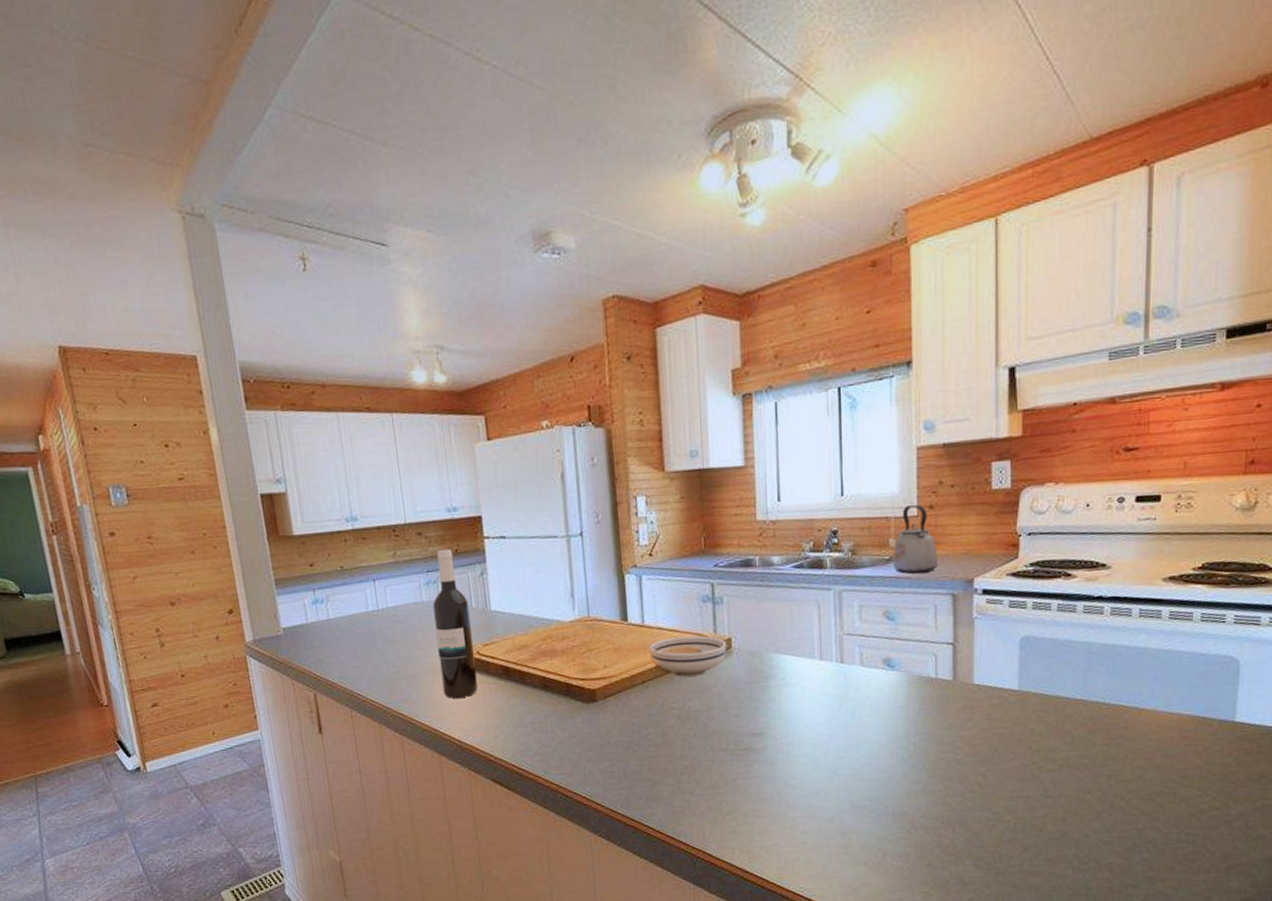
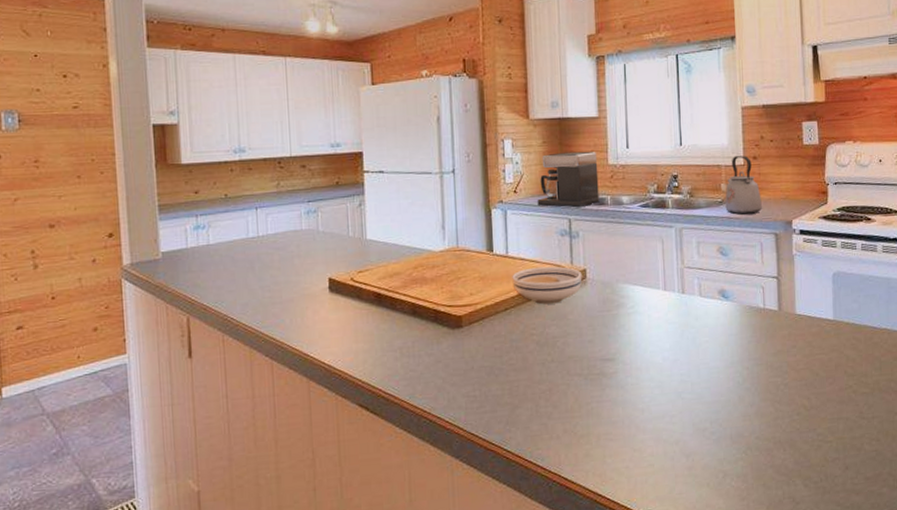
wine bottle: present [433,548,478,699] -> none [311,181,350,324]
coffee maker: none [675,505,746,571] -> present [537,151,599,208]

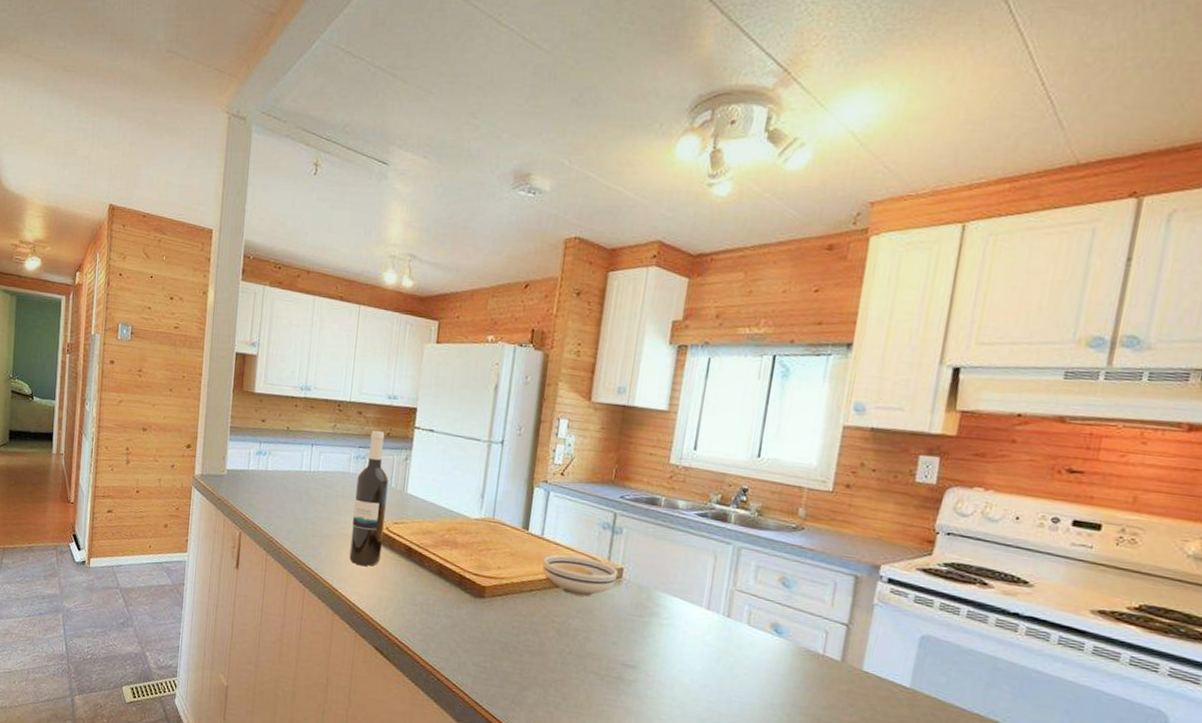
wine bottle: none [311,181,350,324] -> present [349,430,389,566]
coffee maker: present [537,151,599,208] -> none [583,441,659,504]
kettle: present [725,156,762,215] -> none [798,480,847,549]

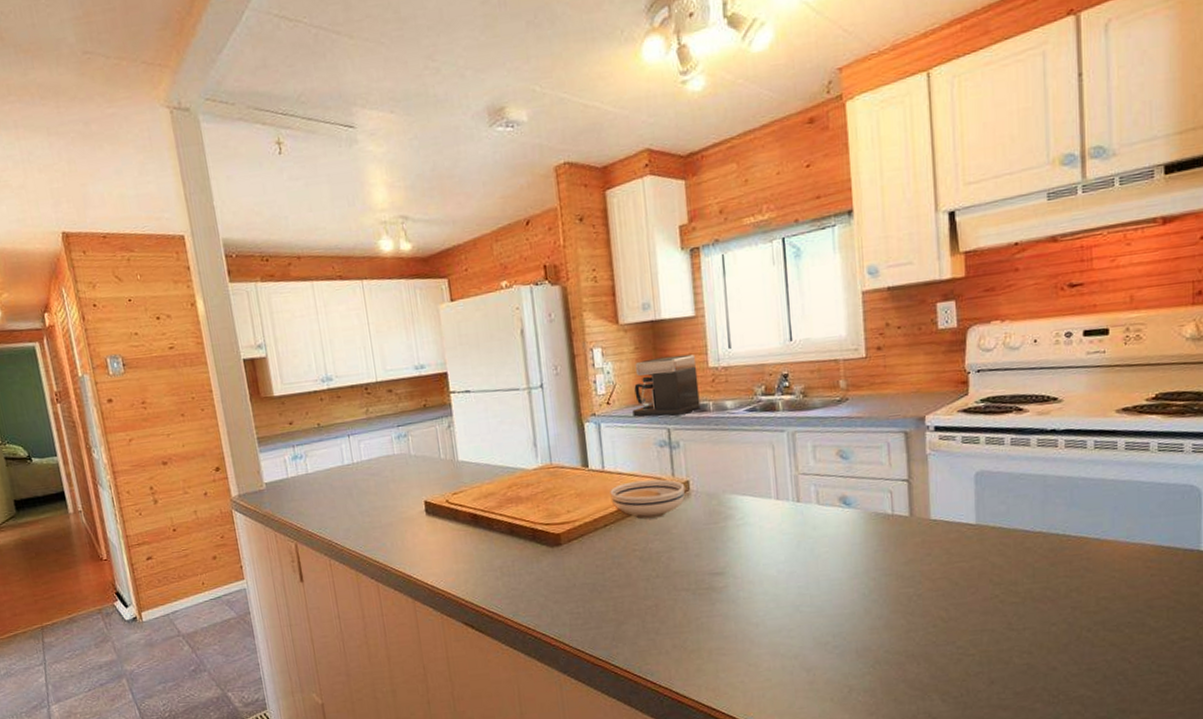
wine bottle: present [349,430,389,566] -> none [403,404,448,546]
coffee maker: none [583,441,659,504] -> present [632,353,701,417]

